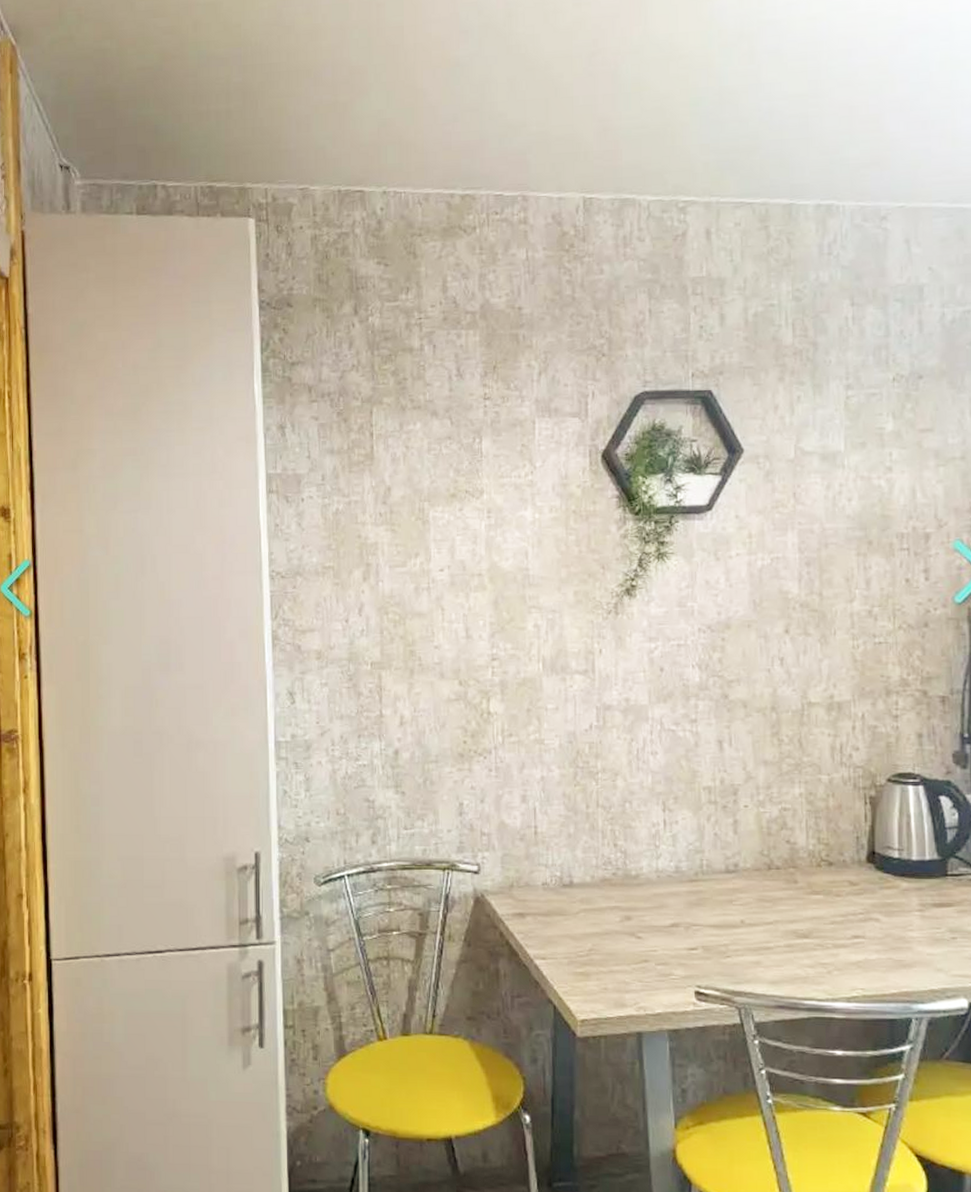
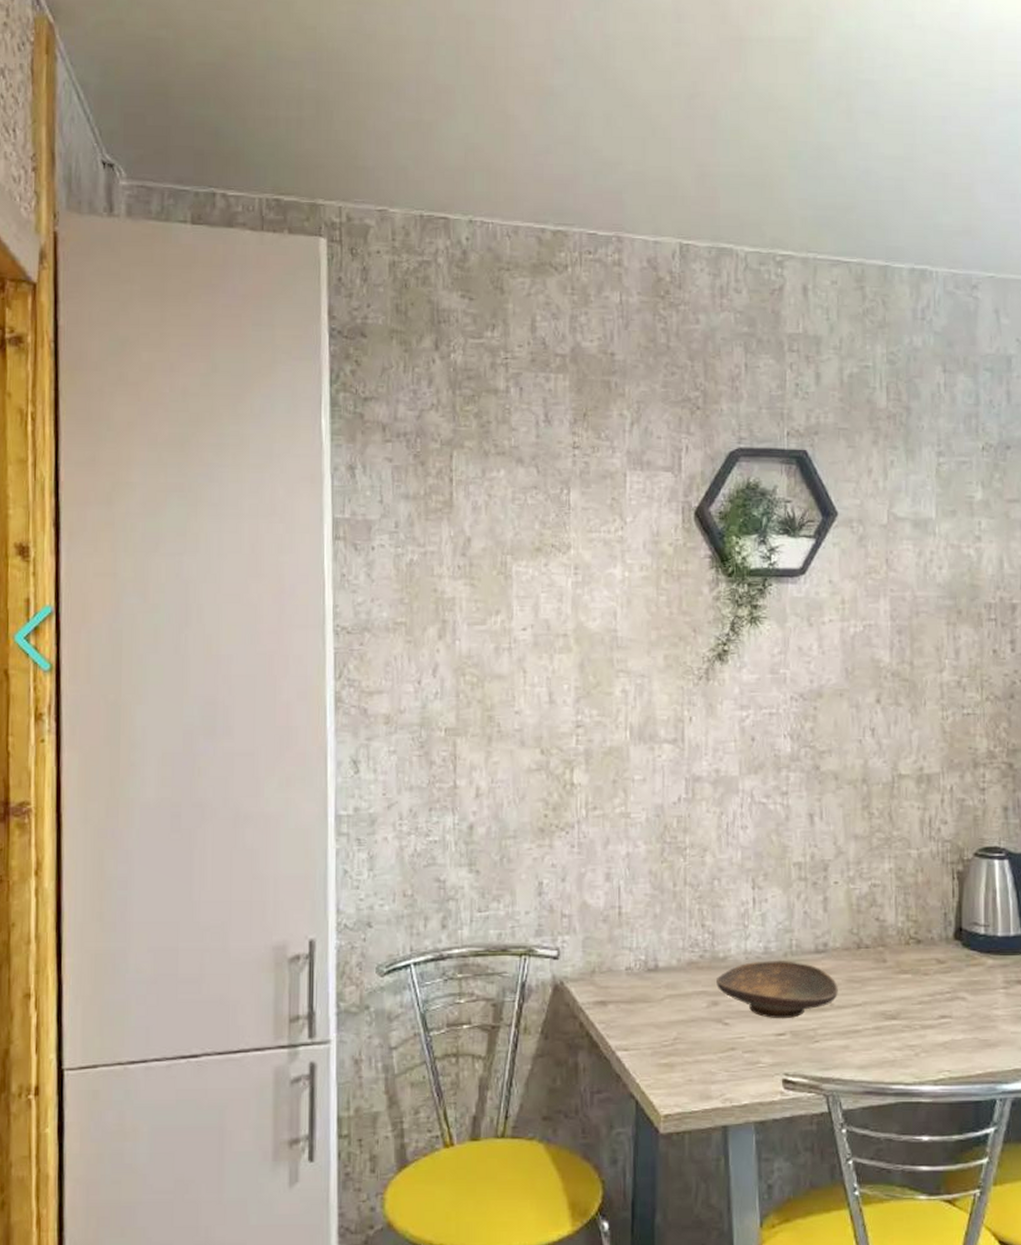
decorative bowl: none [629,879,749,935] -> present [716,961,838,1019]

